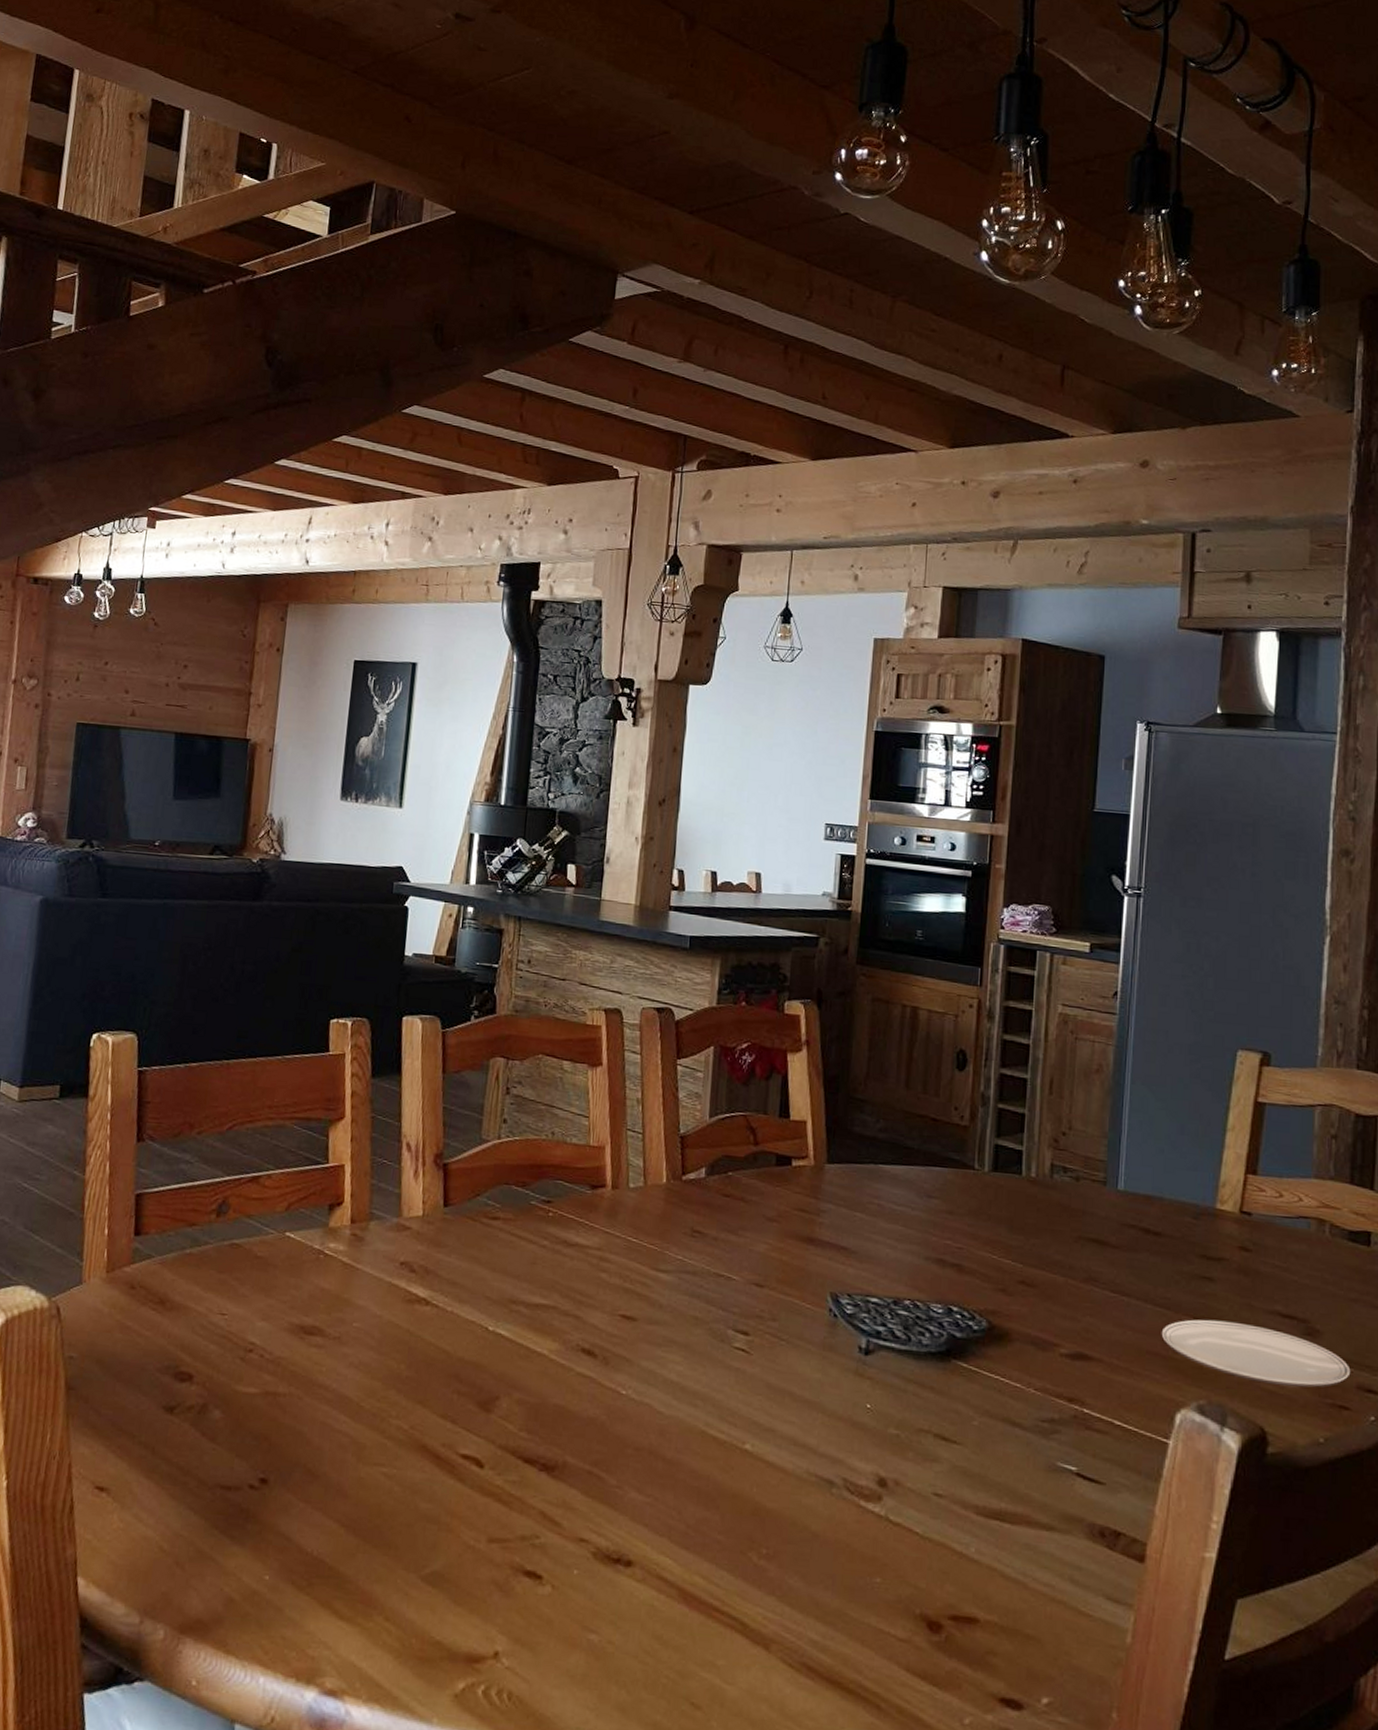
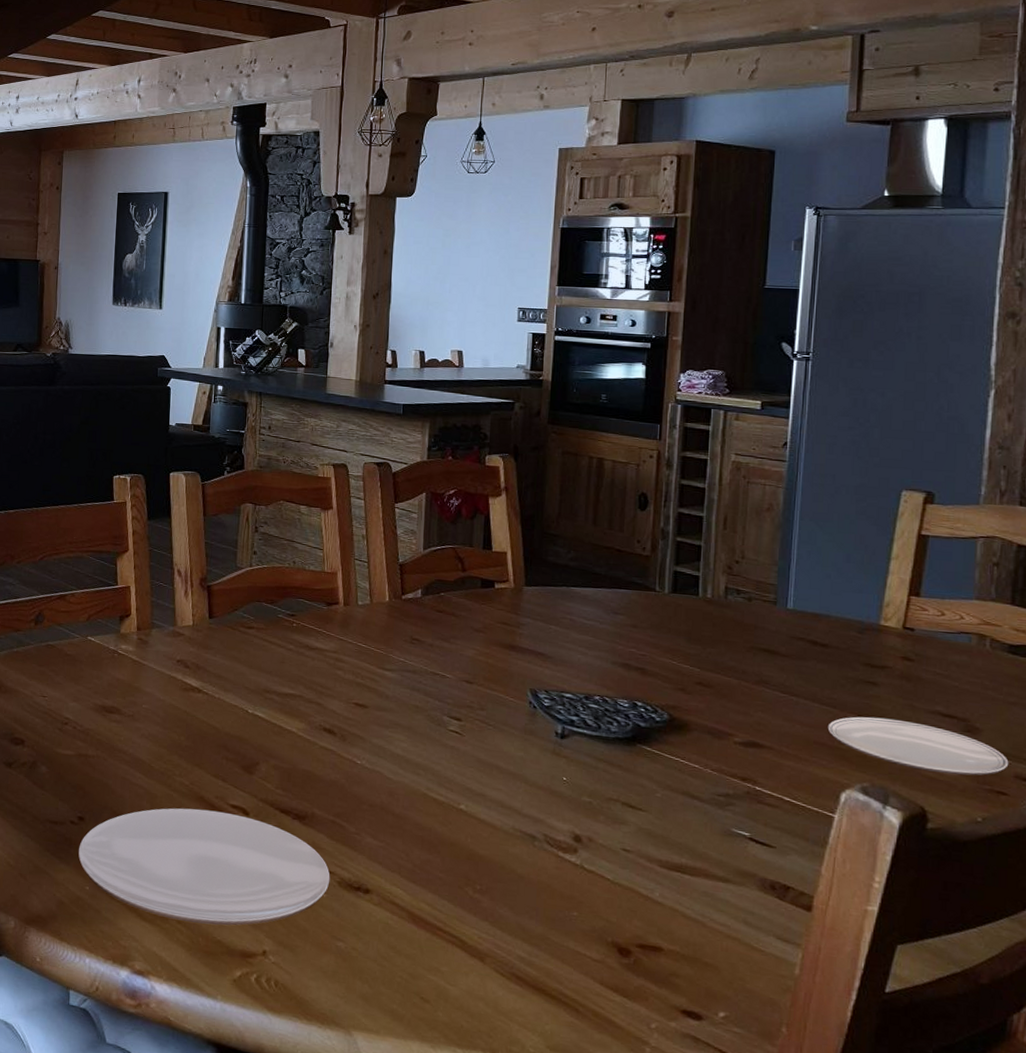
plate: none [257,1461,584,1621] -> present [78,808,330,926]

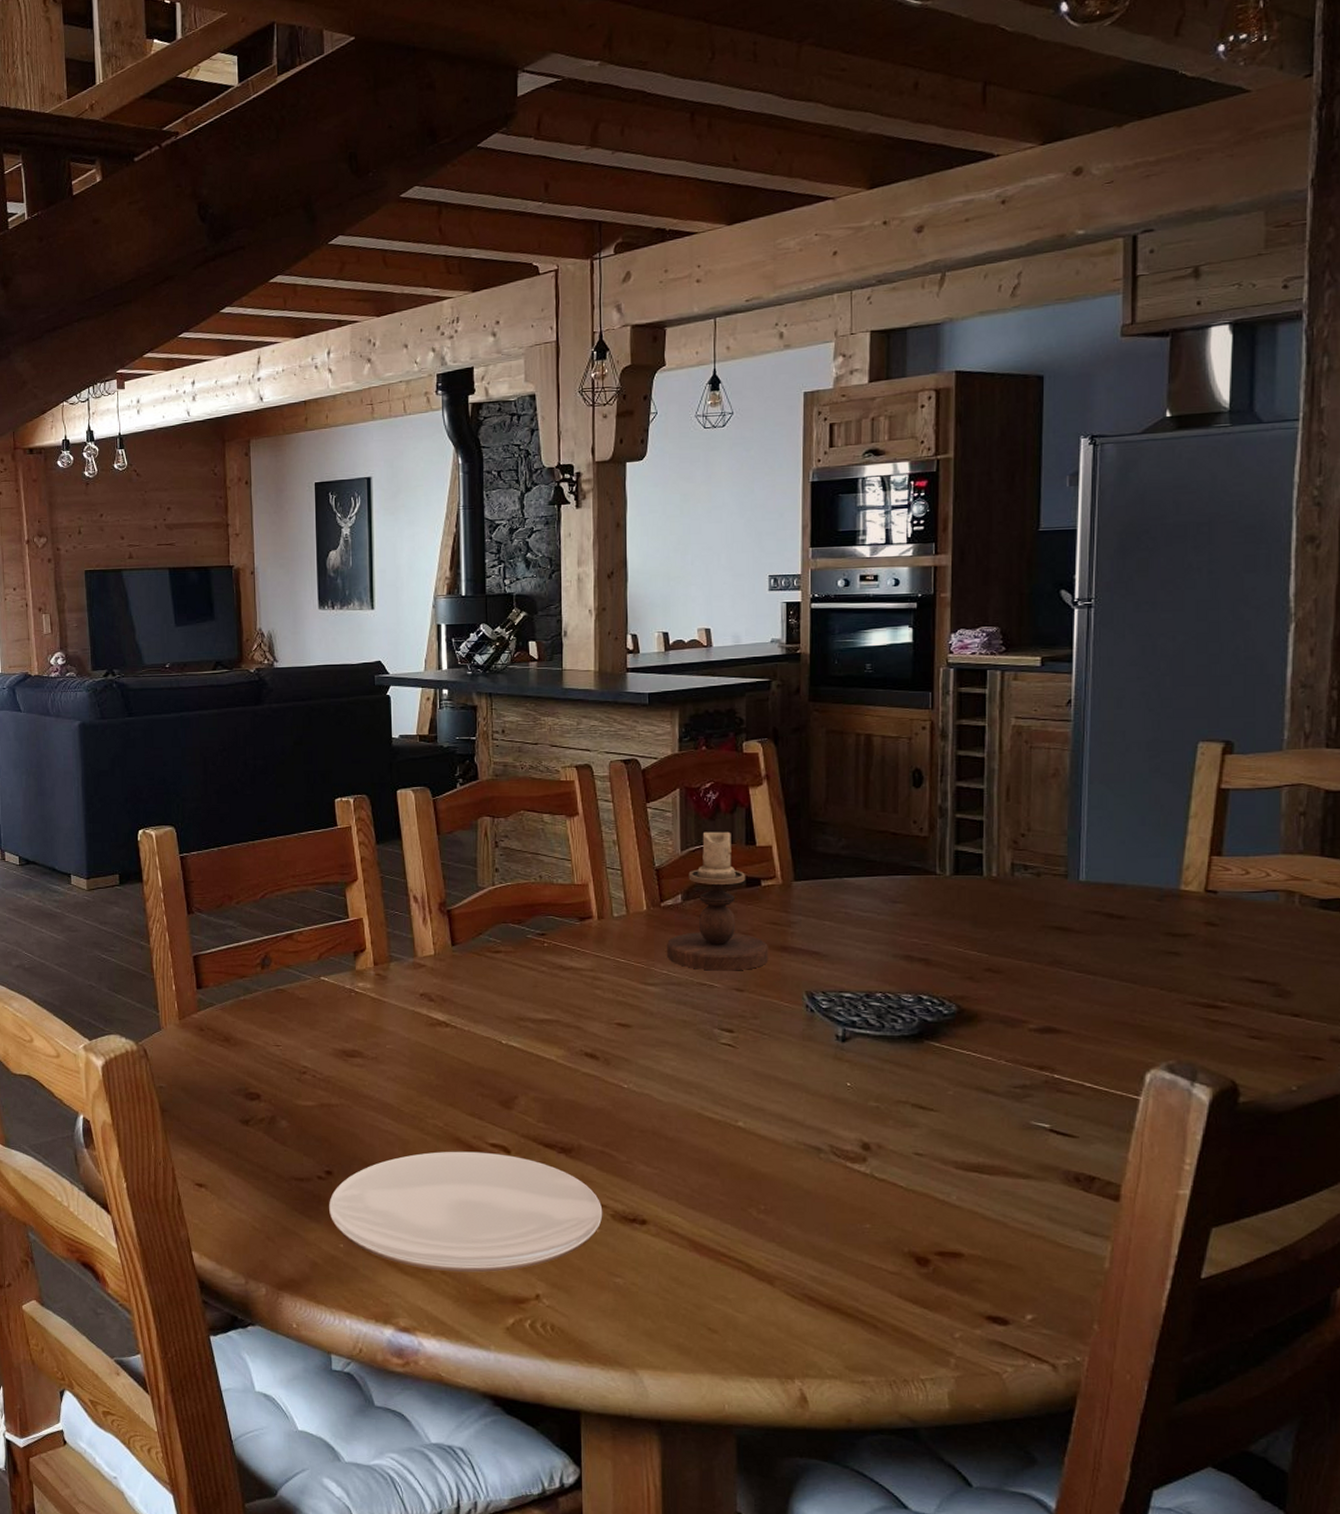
candlestick: none [405,534,498,664] -> present [667,831,768,971]
plate: present [827,716,1009,776] -> none [1128,989,1324,1044]

